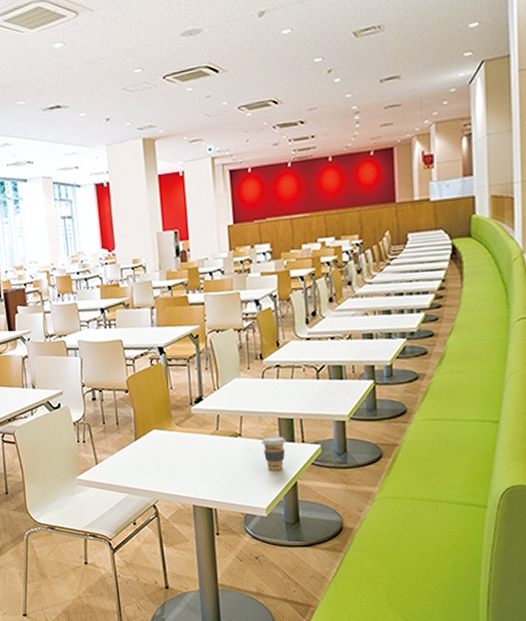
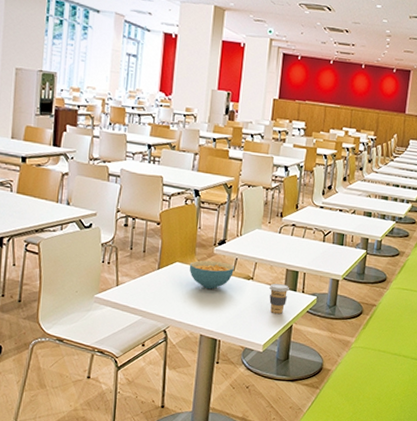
cereal bowl: none [167,421,218,453] -> present [189,260,234,289]

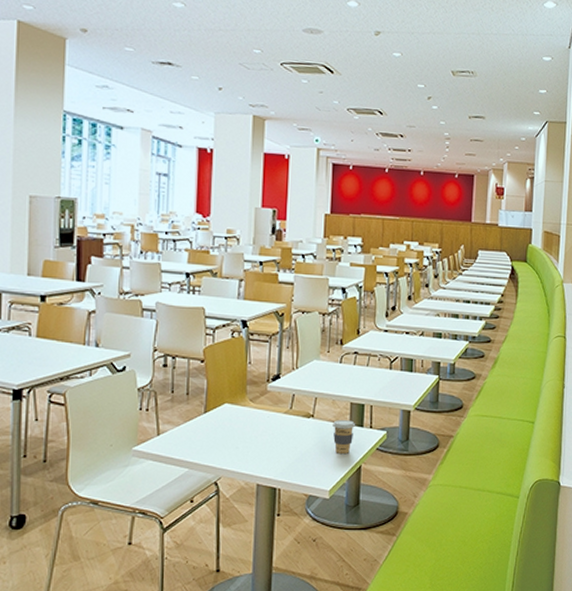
cereal bowl: present [189,260,234,289] -> none [240,399,291,431]

